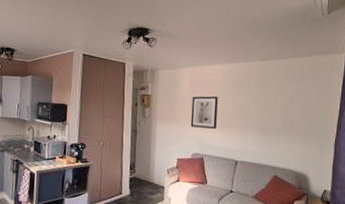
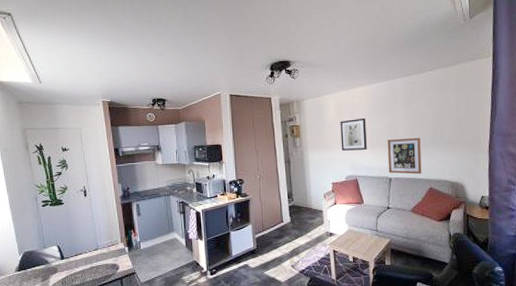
wall art: none [235,121,270,160] -> present [387,137,422,174]

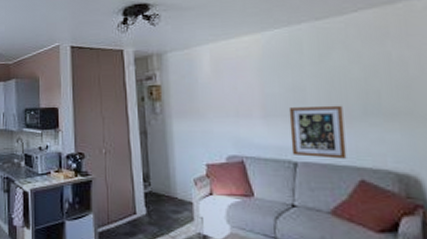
wall art: present [340,117,368,151] -> none [217,76,260,121]

